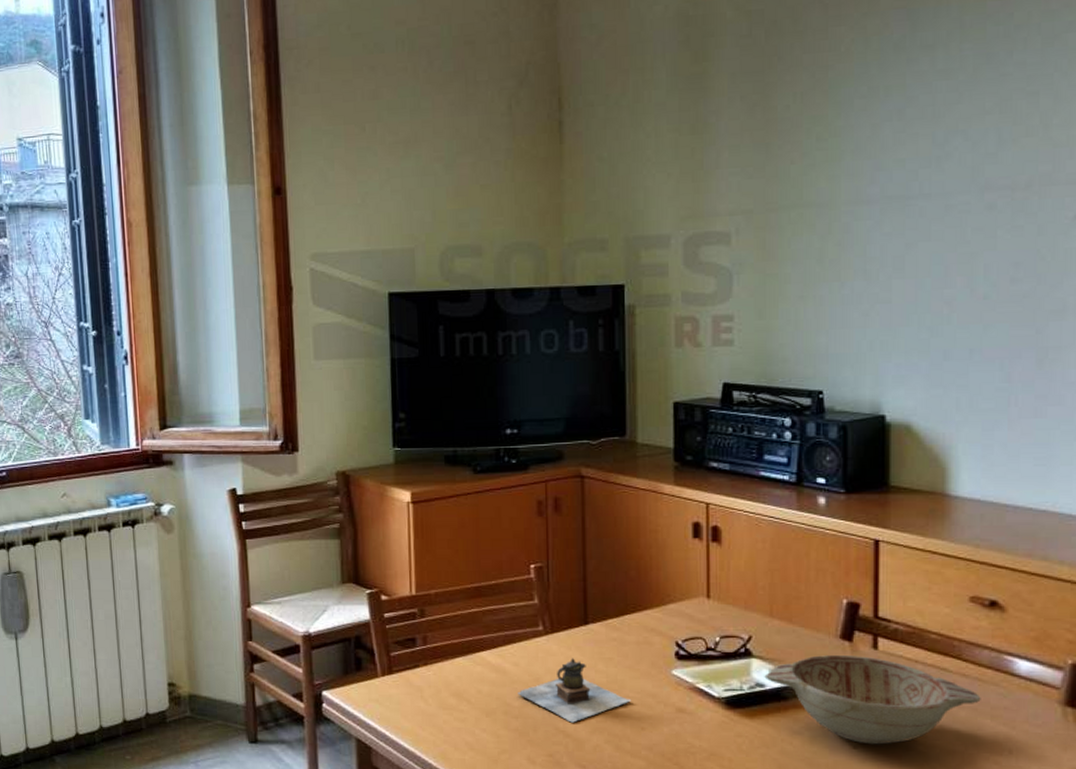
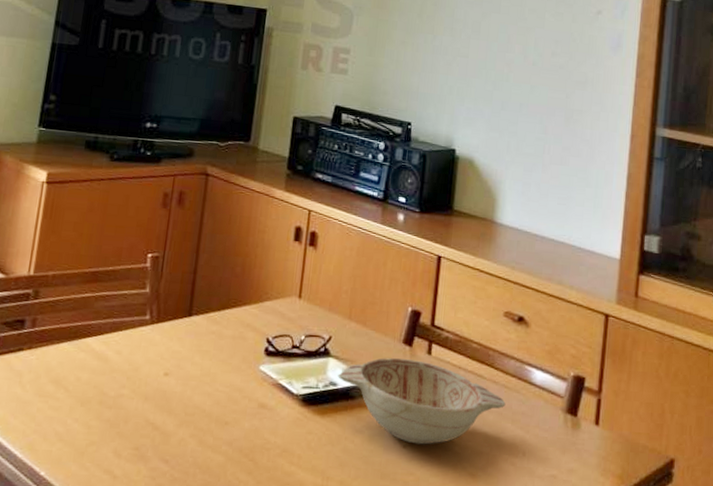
teapot: present [518,658,631,723] -> none [115,349,220,415]

